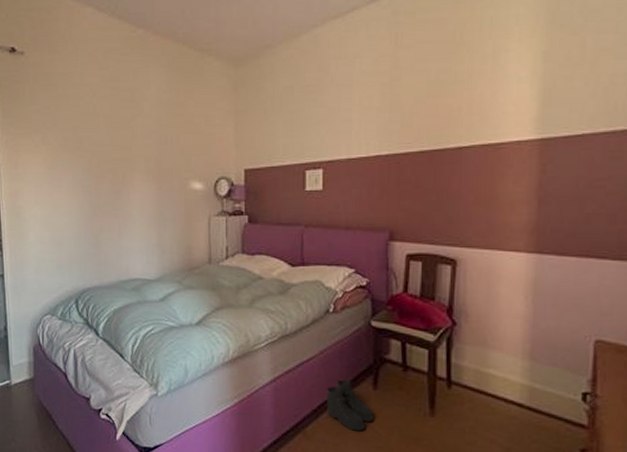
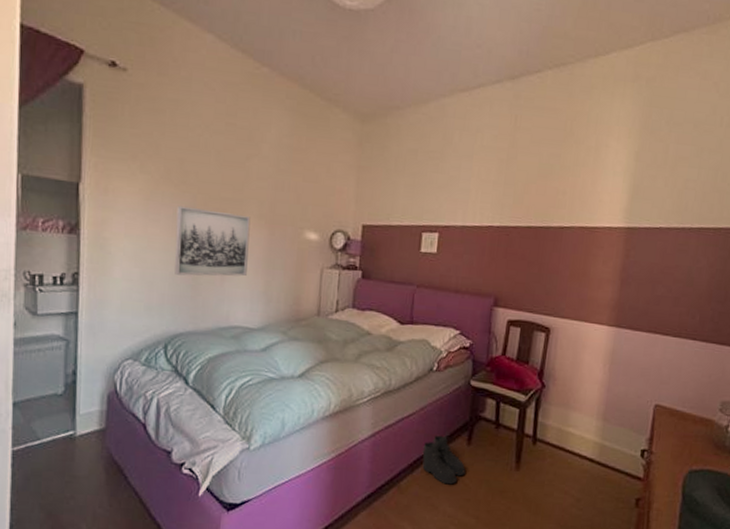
wall art: none [75,170,141,235] -> present [175,205,251,276]

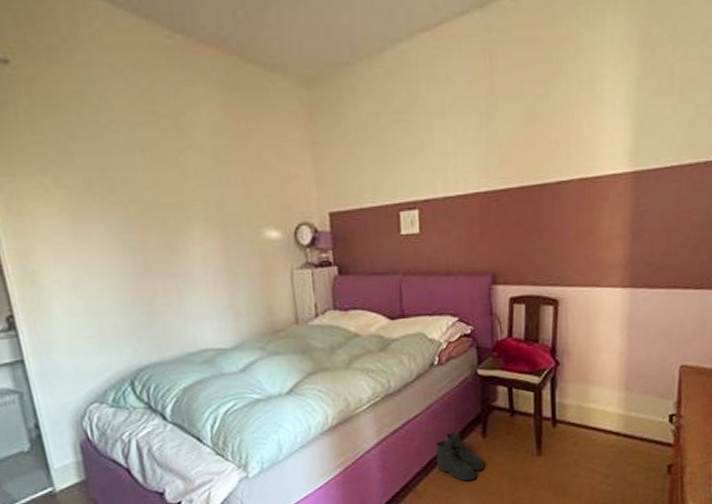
wall art: present [175,205,251,276] -> none [109,220,207,302]

